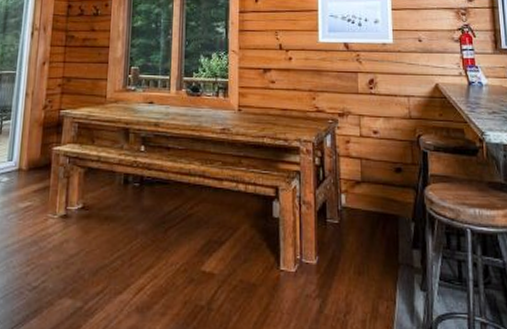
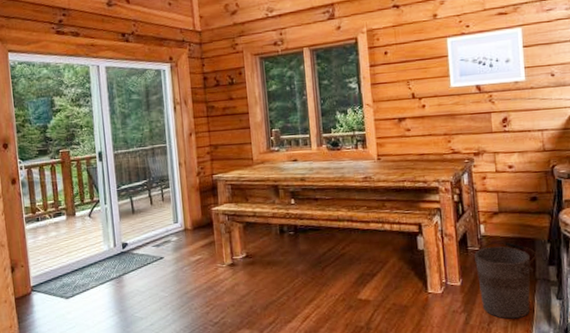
bucket: none [332,216,400,311] -> present [474,241,537,319]

